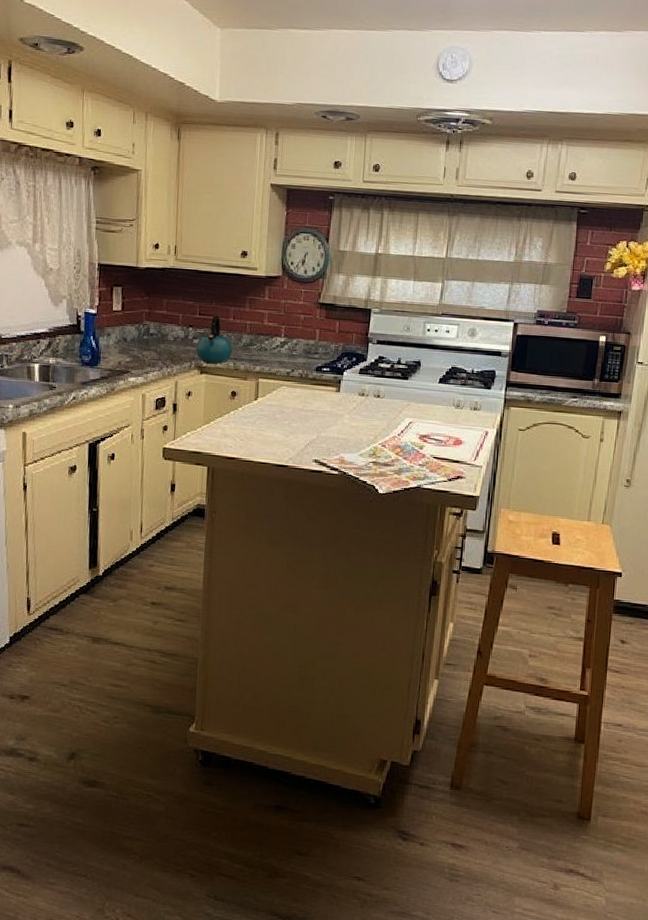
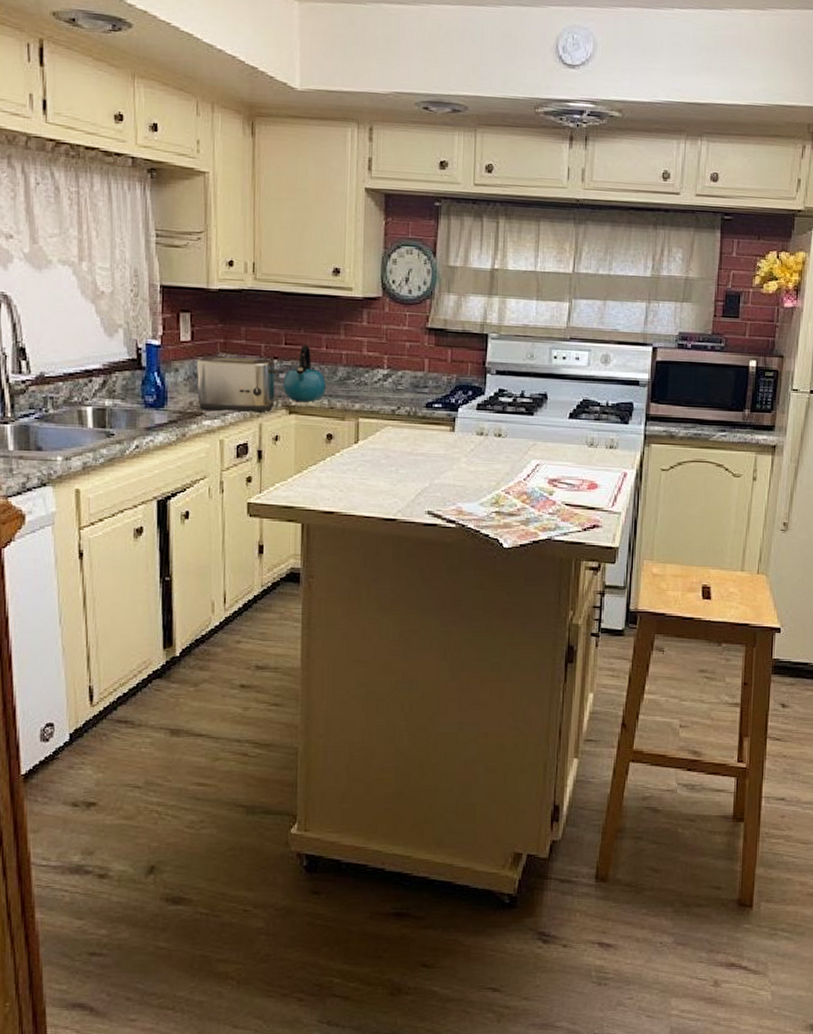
toaster: none [125,323,194,372] -> present [197,356,280,412]

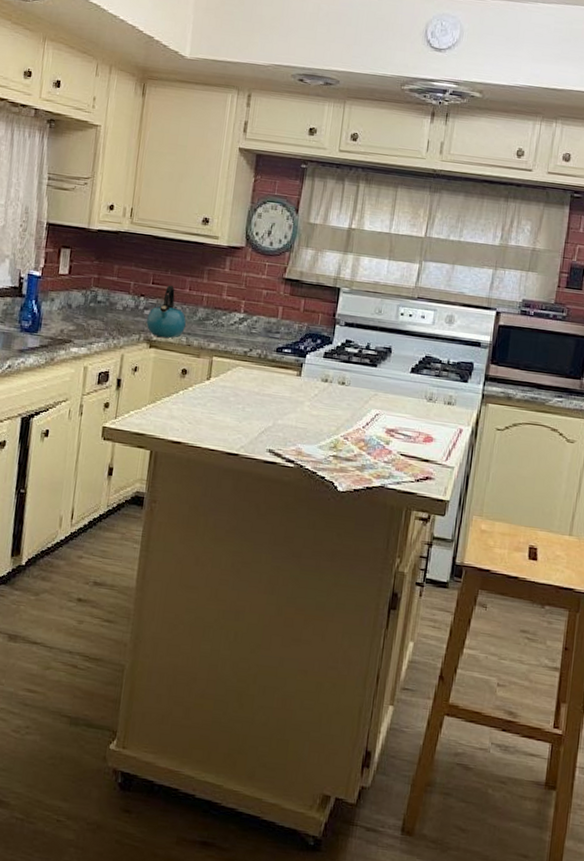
toaster: present [197,356,280,412] -> none [68,289,145,344]

